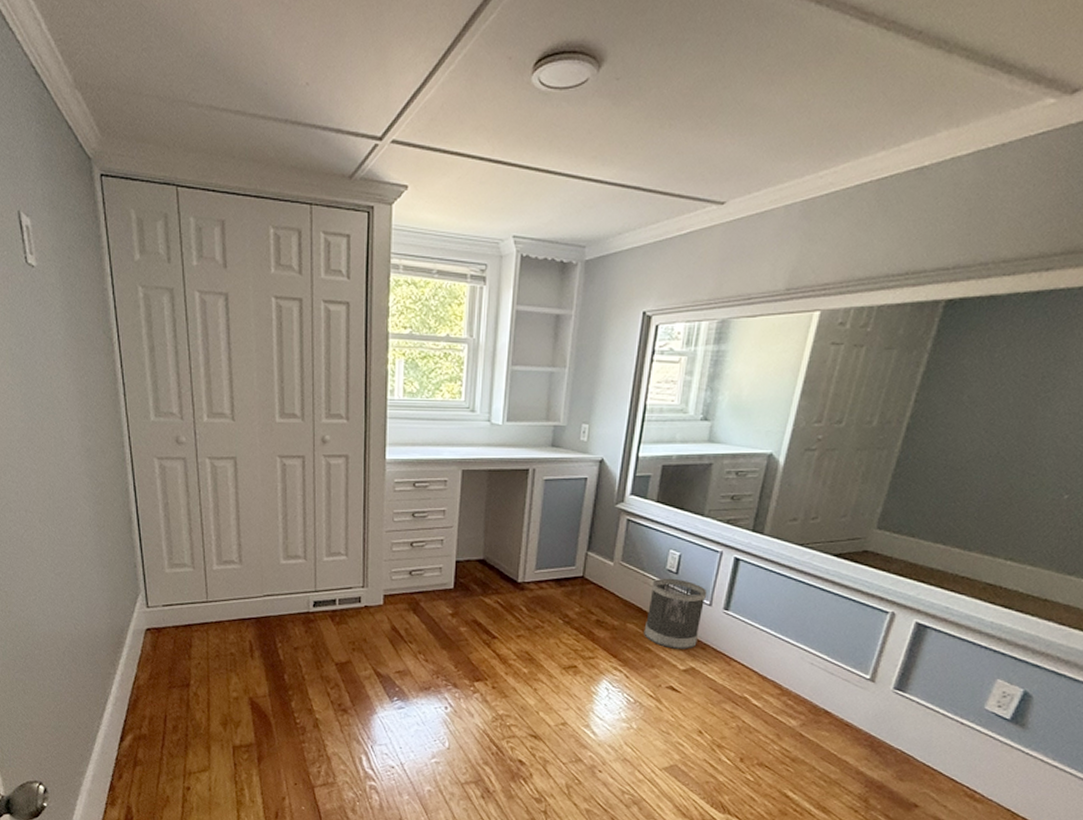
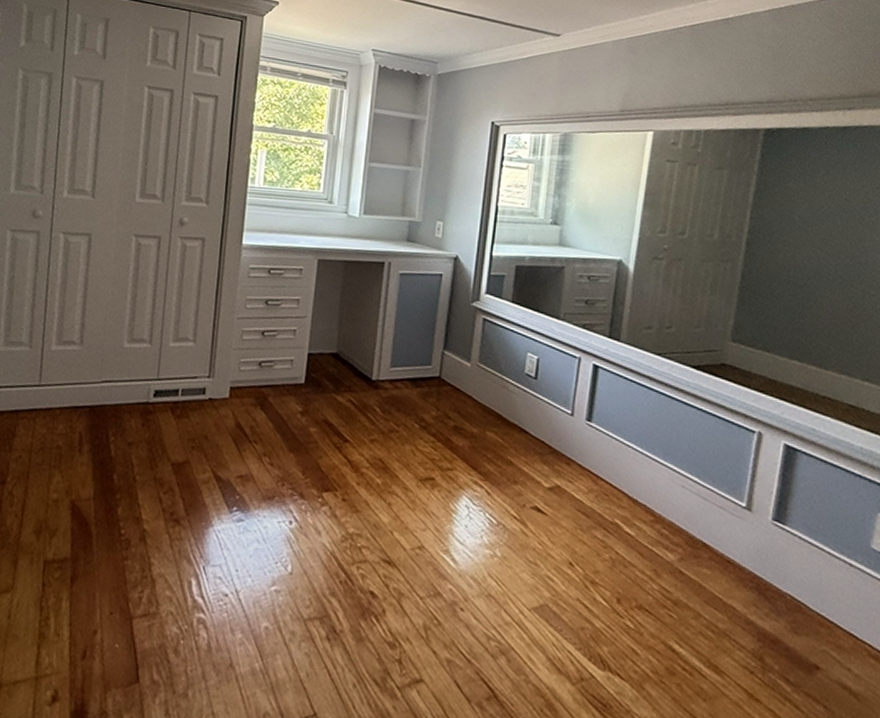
wastebasket: present [644,578,707,649] -> none [505,382,568,464]

